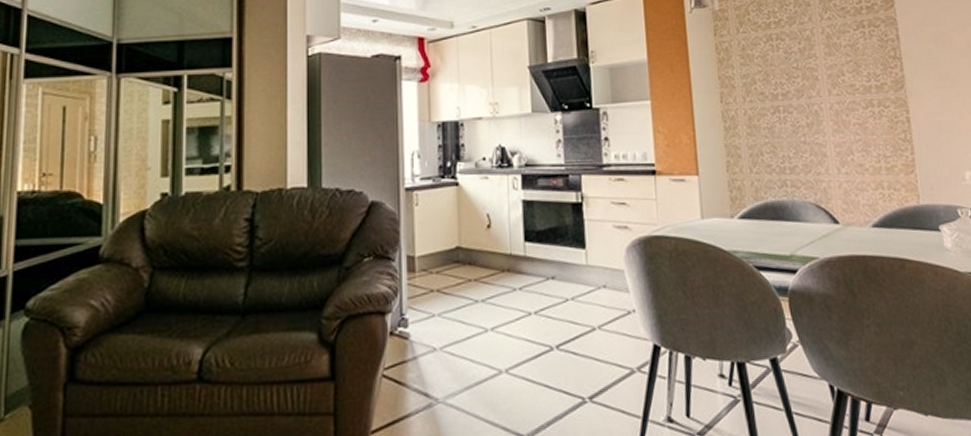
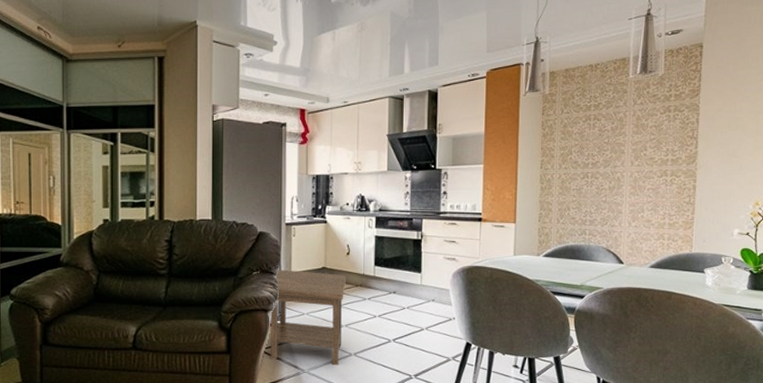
side table: none [389,252,488,390] -> present [270,270,346,366]

